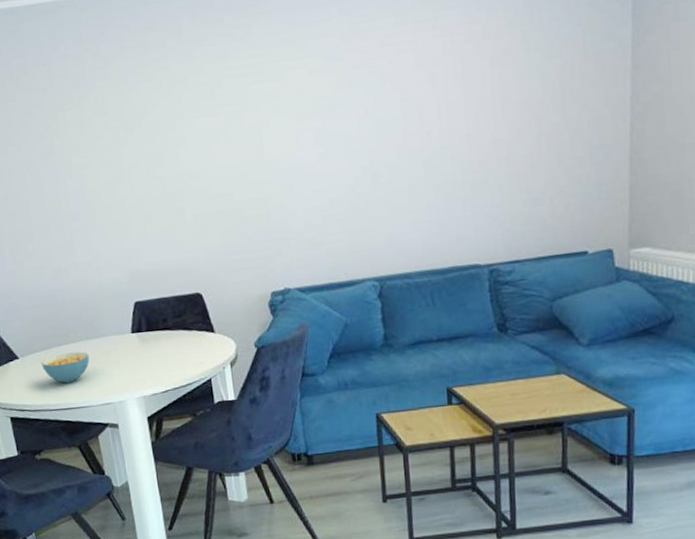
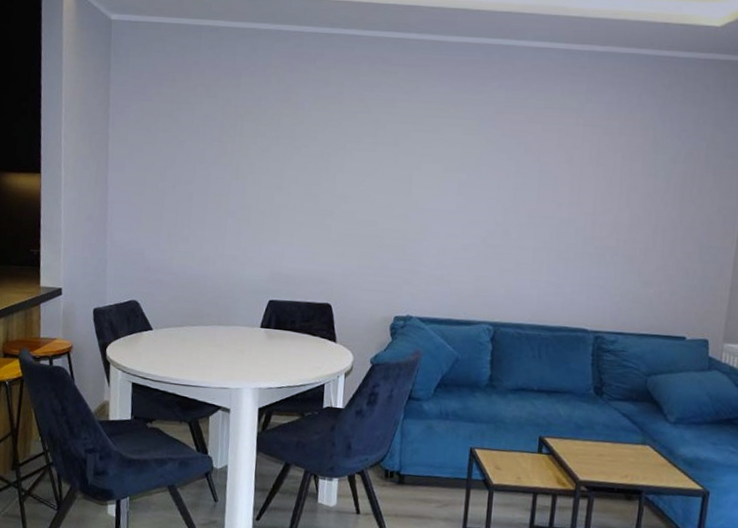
cereal bowl: present [40,351,90,384] -> none [172,333,217,362]

